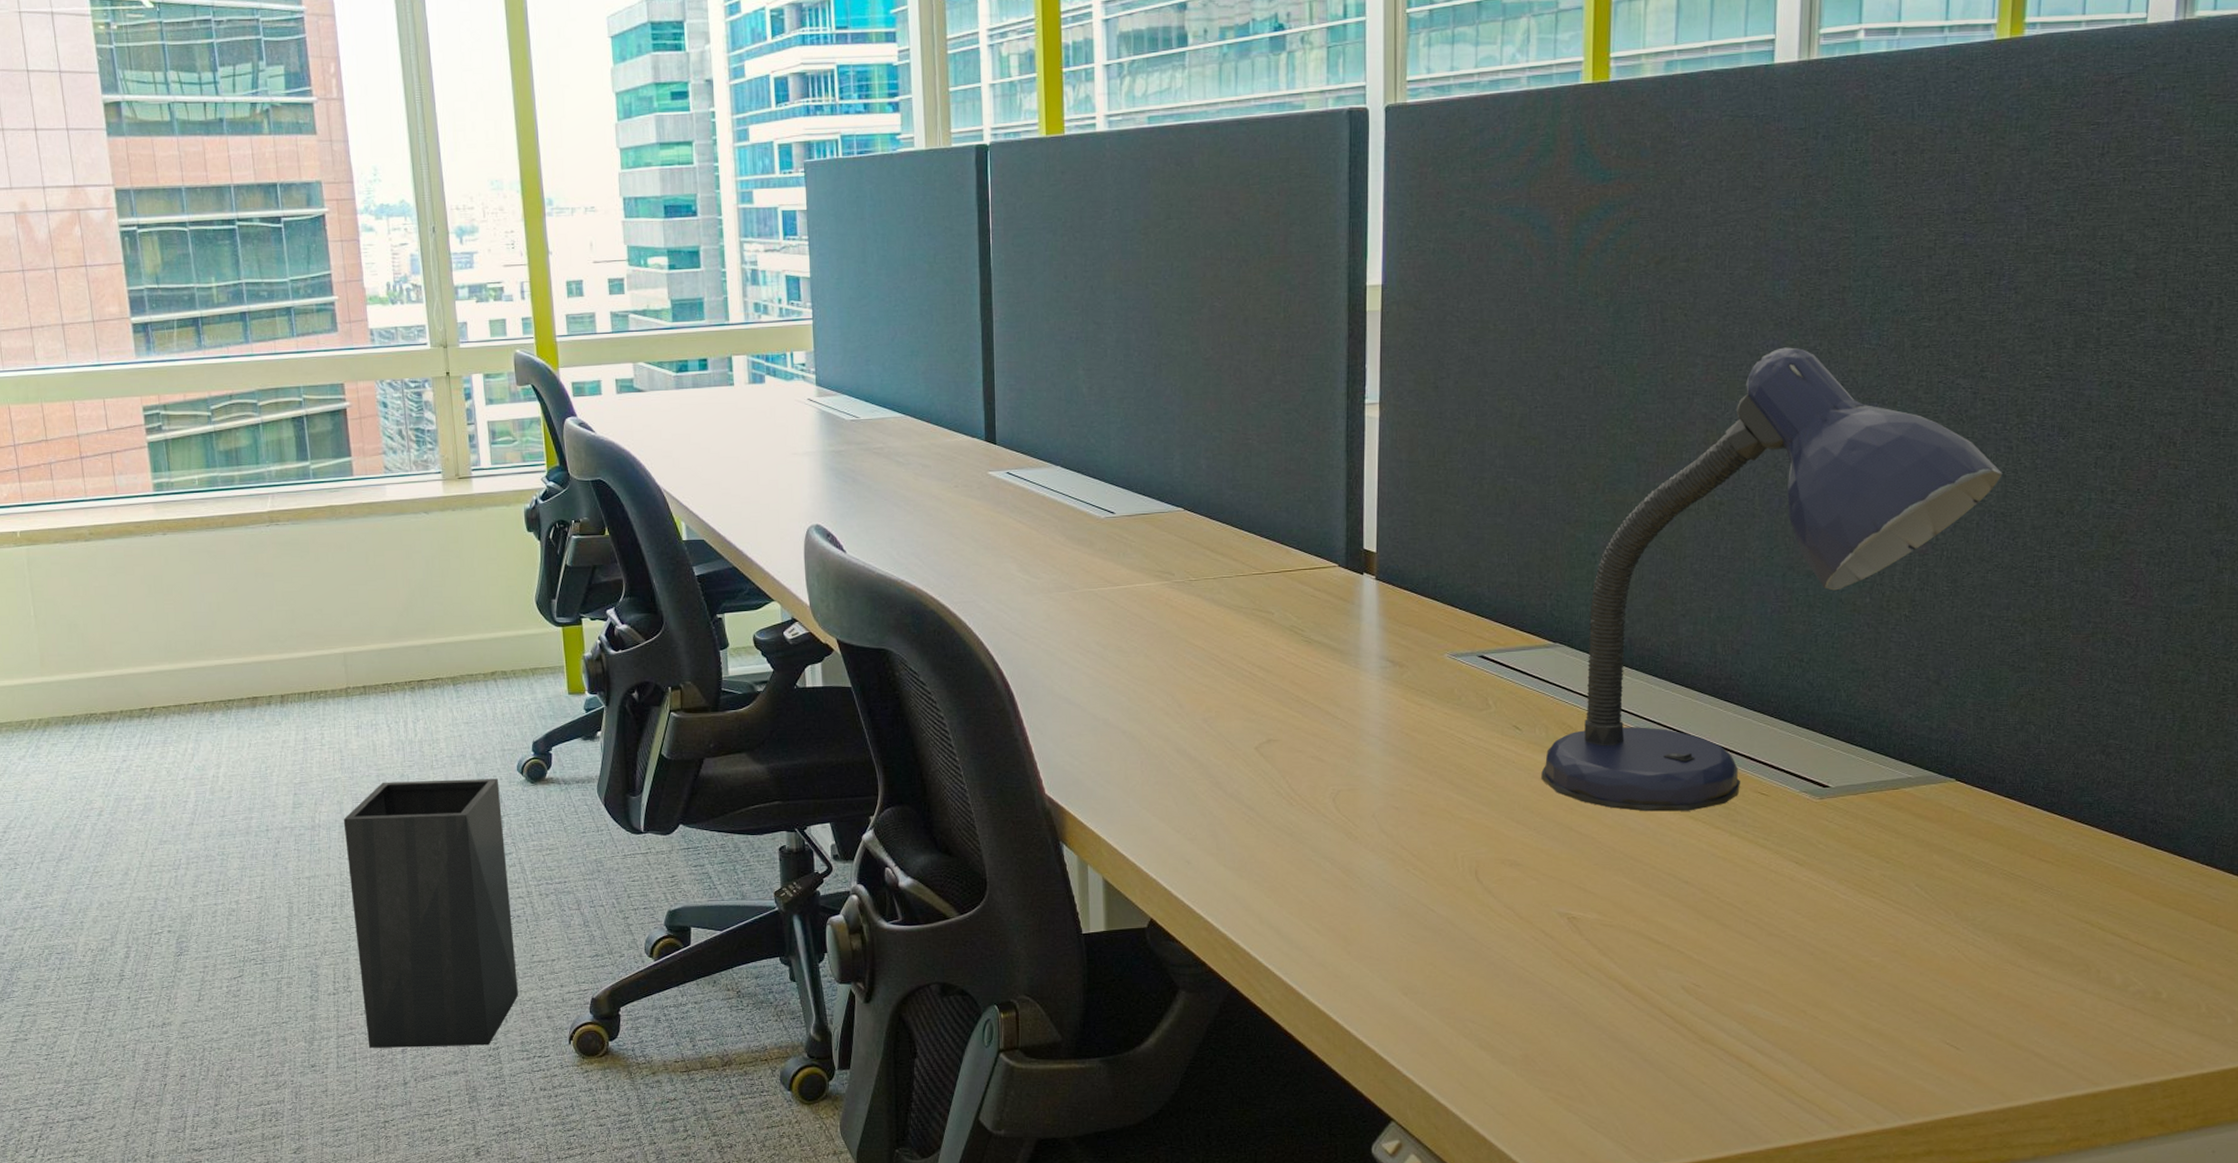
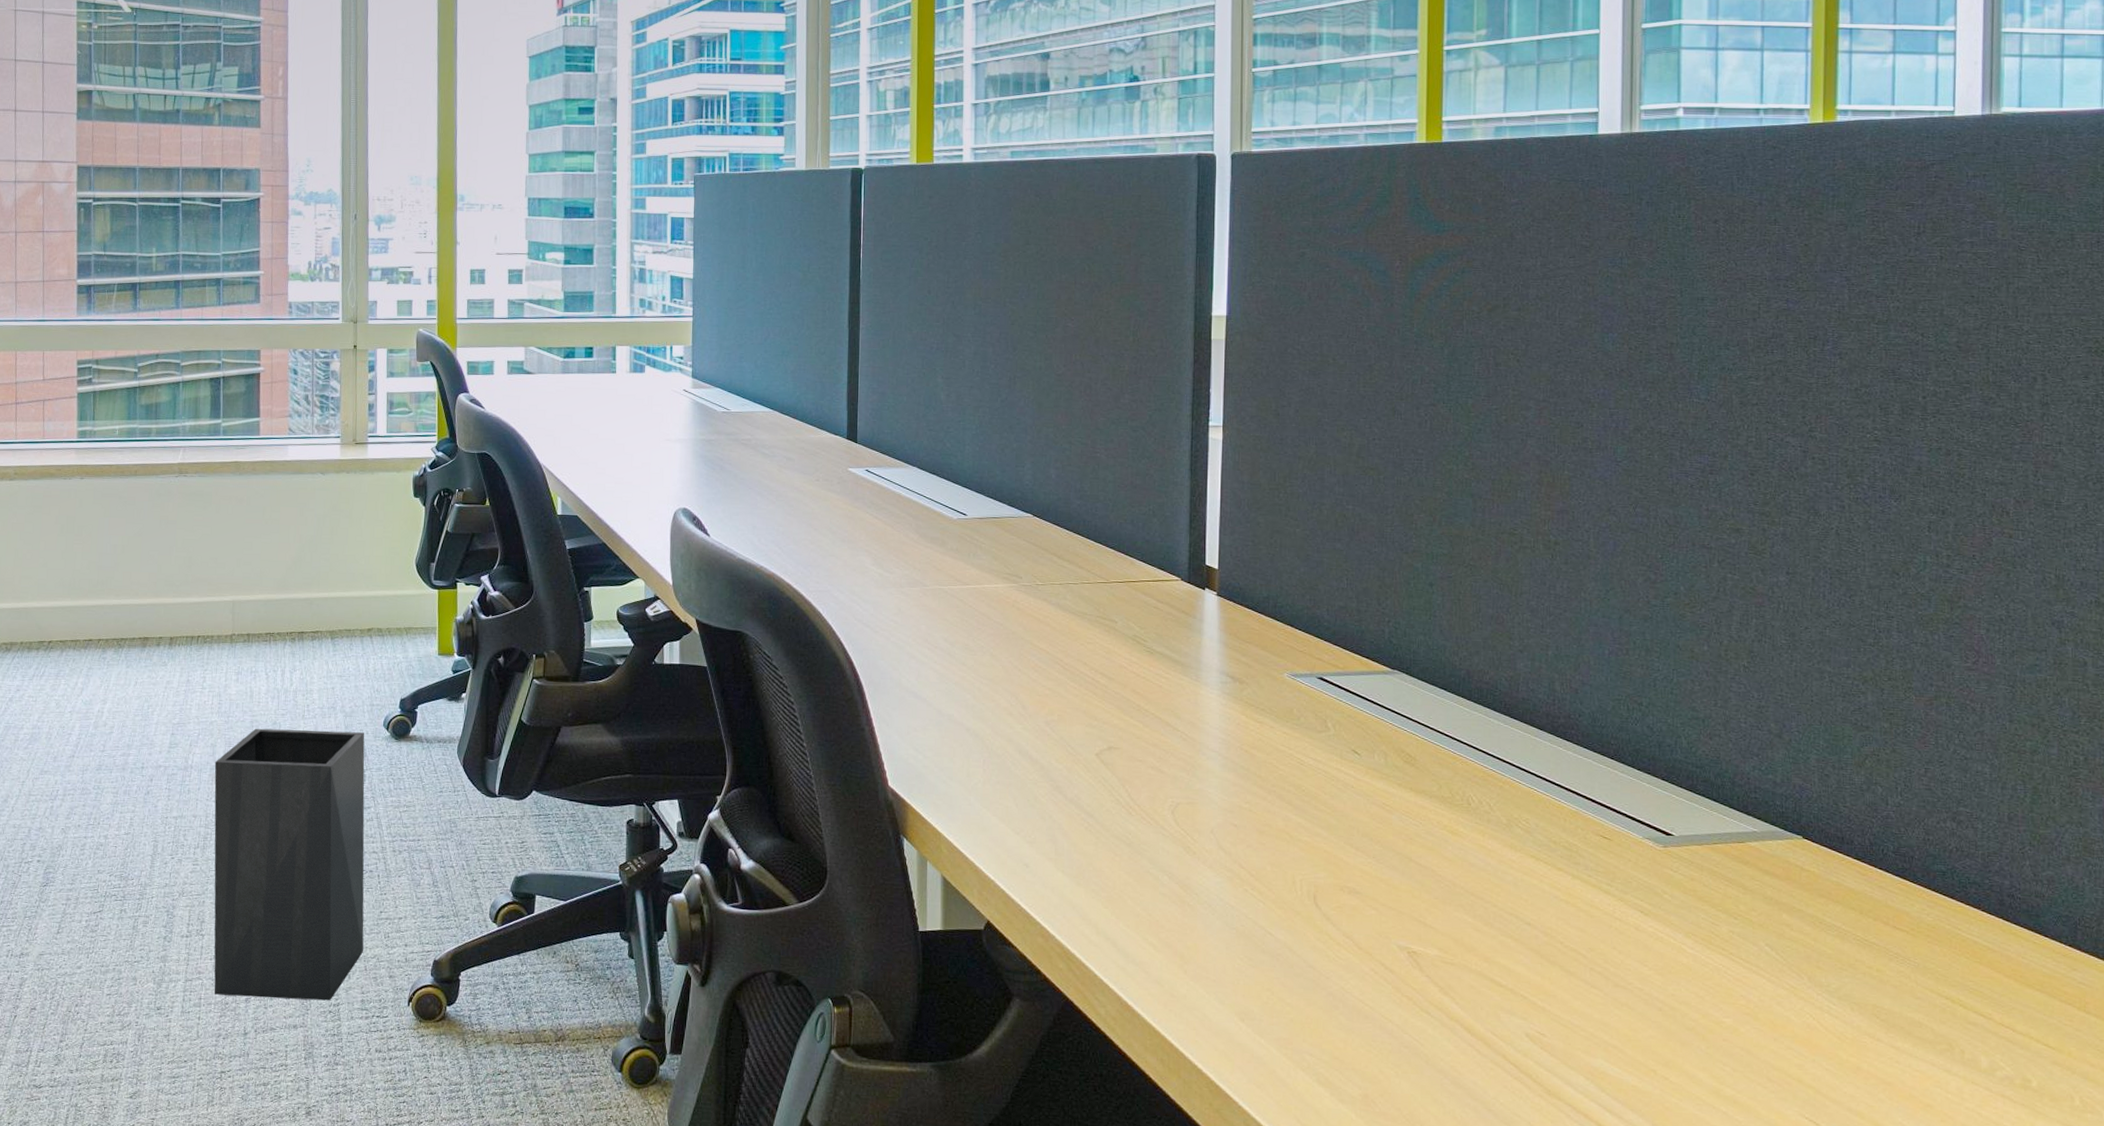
desk lamp: present [1541,347,2003,812] -> none [1380,397,1836,850]

